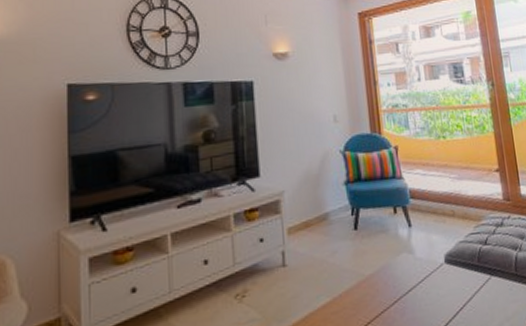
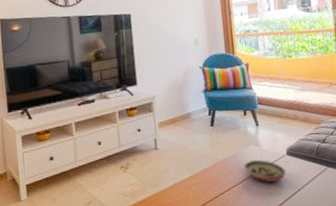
decorative bowl: none [396,271,445,302] -> present [244,160,286,182]

